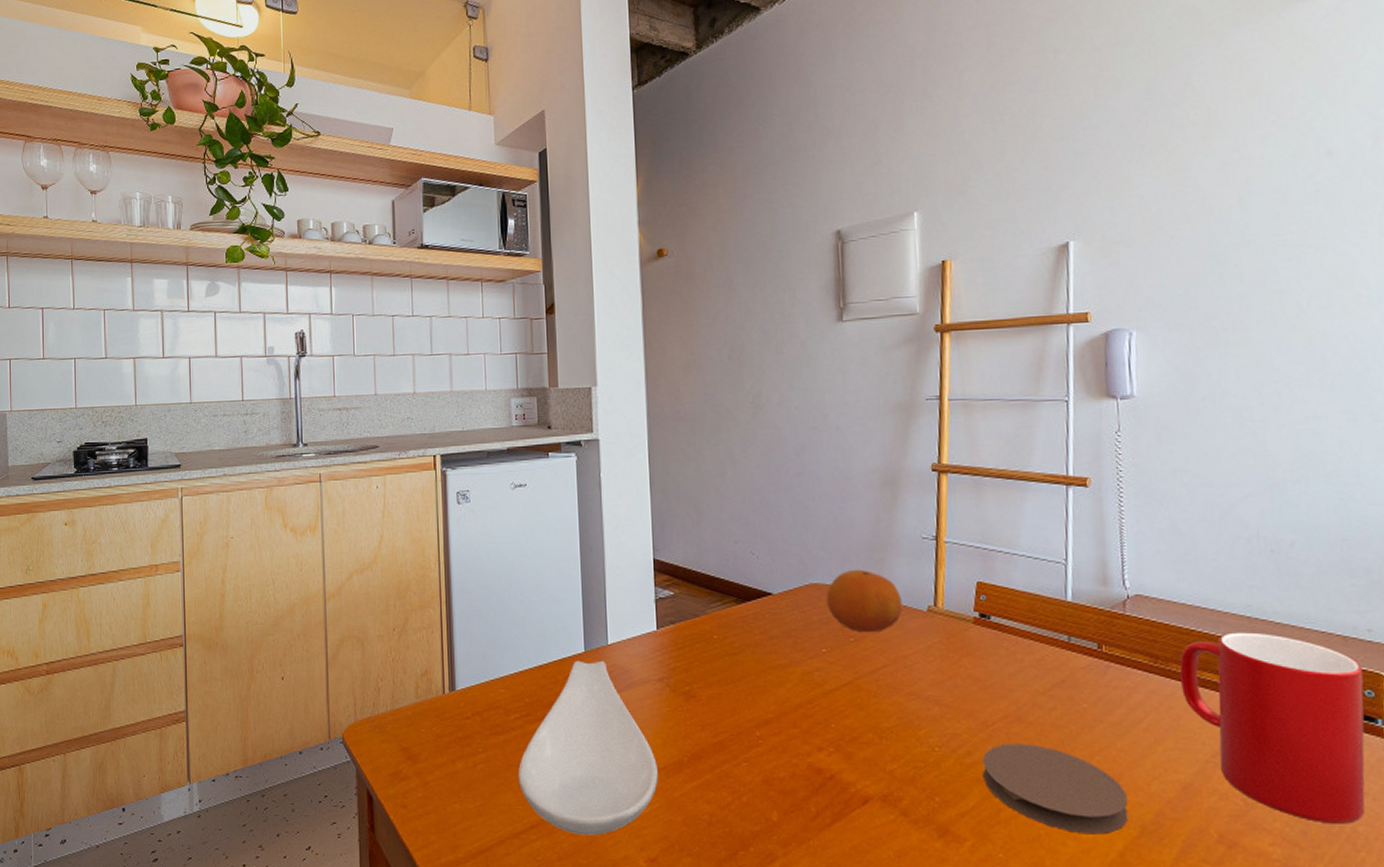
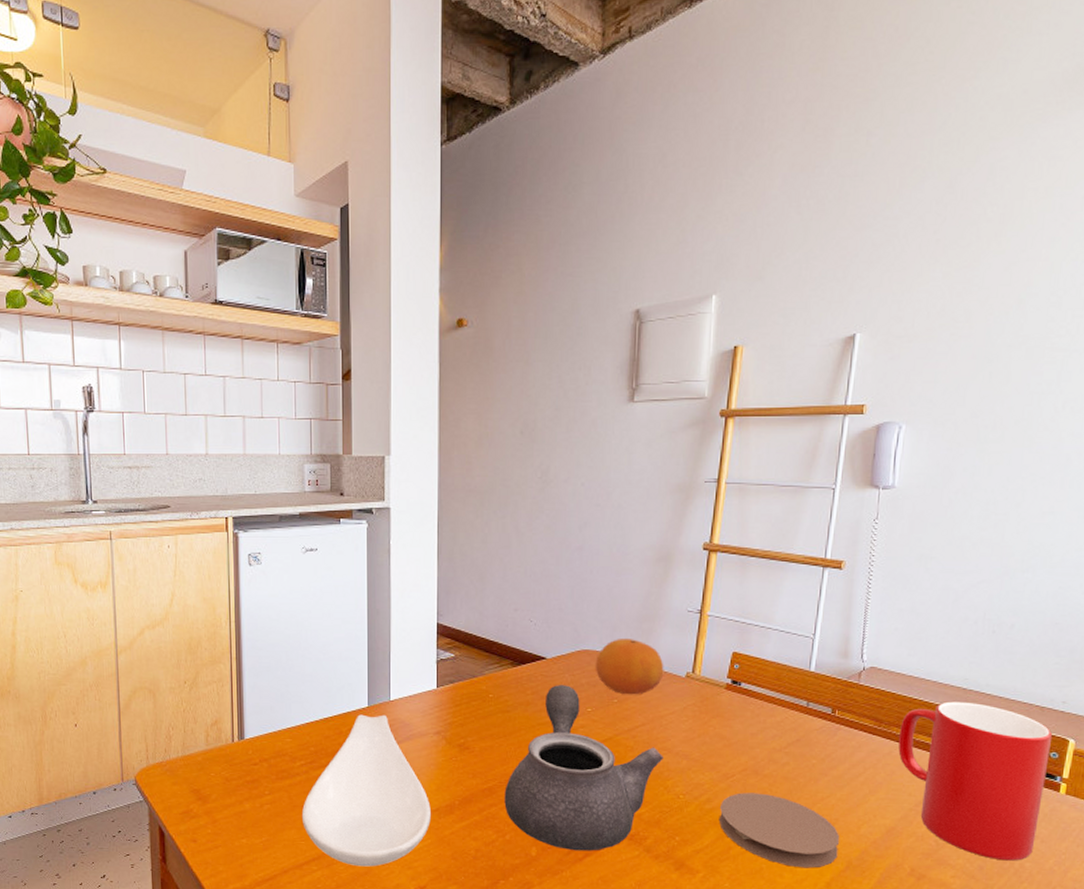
teapot: none [737,623,912,815] -> present [504,685,663,851]

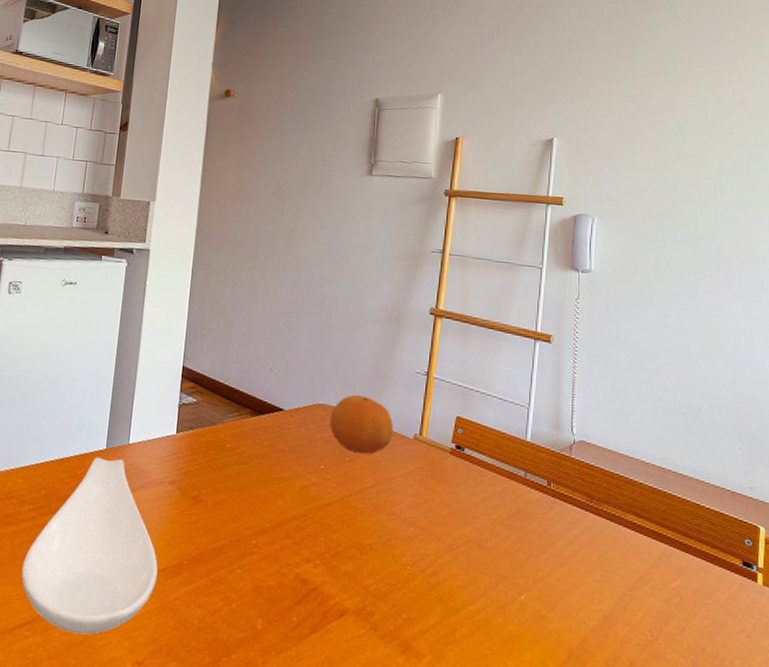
teapot: present [504,685,663,851] -> none [233,438,392,627]
coaster: present [718,792,839,868] -> none [444,566,560,657]
cup: present [898,701,1053,861] -> none [608,480,745,658]

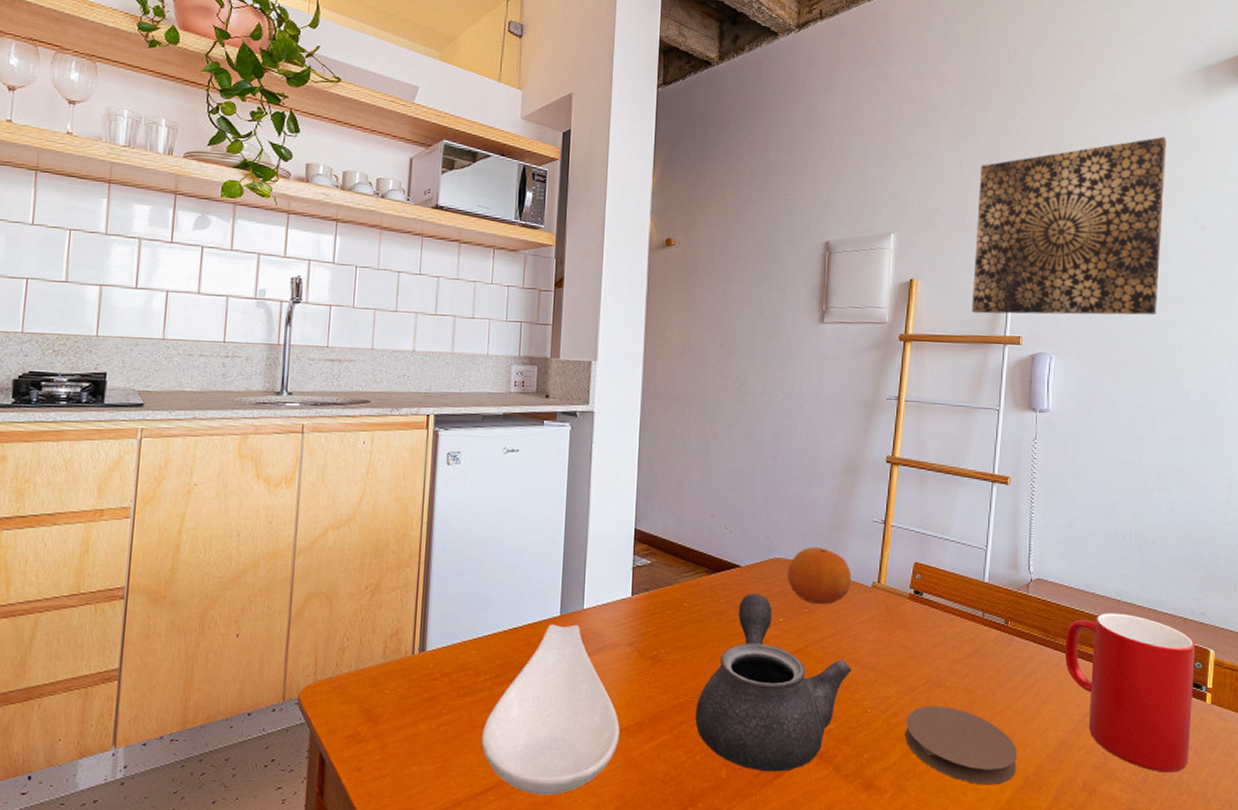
teapot: none [233,438,392,627] -> present [695,594,852,772]
coaster: none [444,566,560,657] -> present [904,706,1017,785]
wall art: none [515,13,704,183] -> present [971,136,1166,315]
cup: none [608,480,745,658] -> present [1064,613,1196,773]

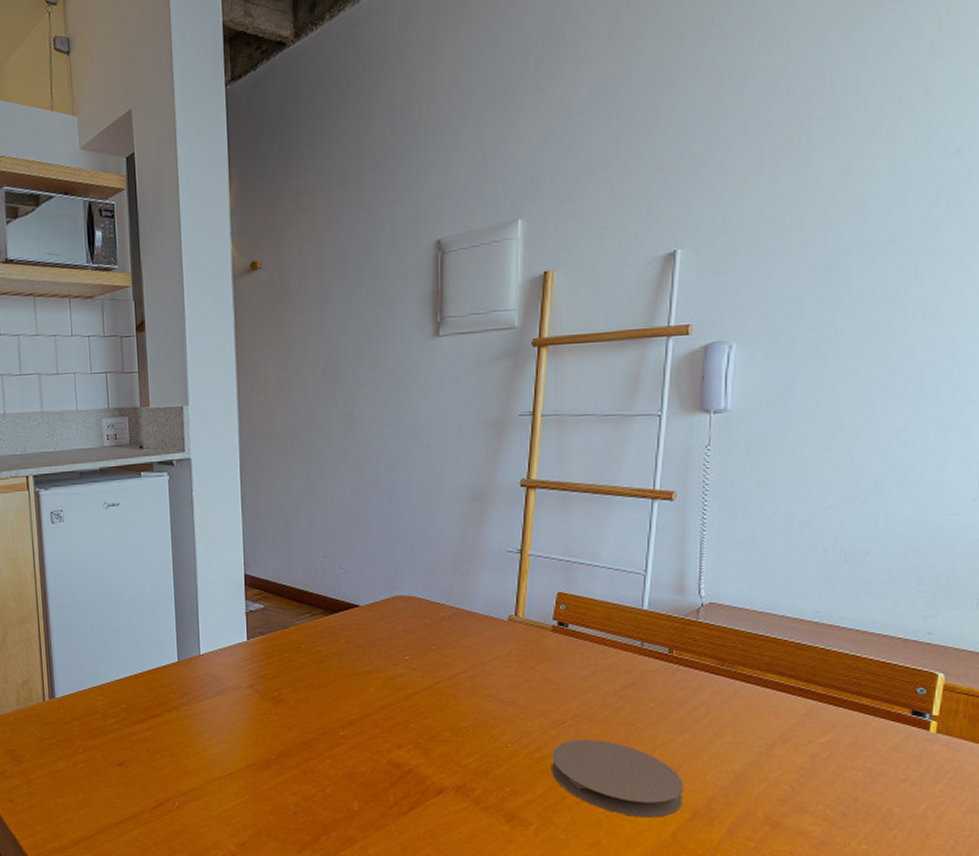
spoon rest: present [481,624,620,795] -> none [116,669,247,824]
teapot: present [695,594,852,772] -> none [322,633,488,804]
fruit: present [787,547,852,605] -> none [411,582,485,641]
wall art: present [971,136,1166,315] -> none [624,31,907,303]
cup: present [1064,613,1196,773] -> none [744,636,919,806]

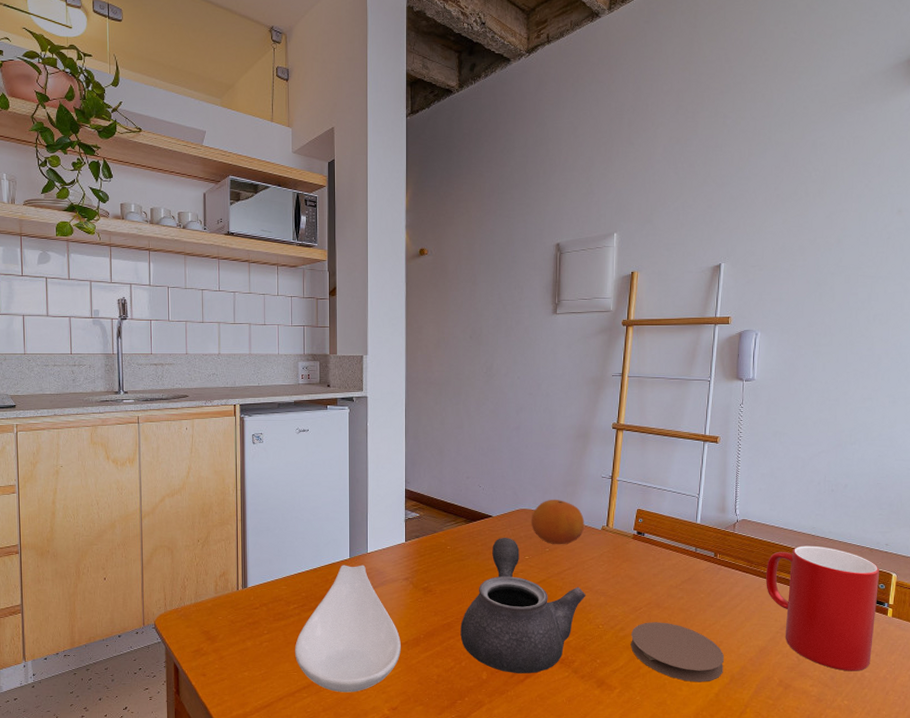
spoon rest: none [116,669,247,824] -> present [294,565,401,693]
teapot: none [322,633,488,804] -> present [460,538,586,674]
fruit: none [411,582,485,641] -> present [531,500,585,545]
cup: none [744,636,919,806] -> present [765,545,880,671]

